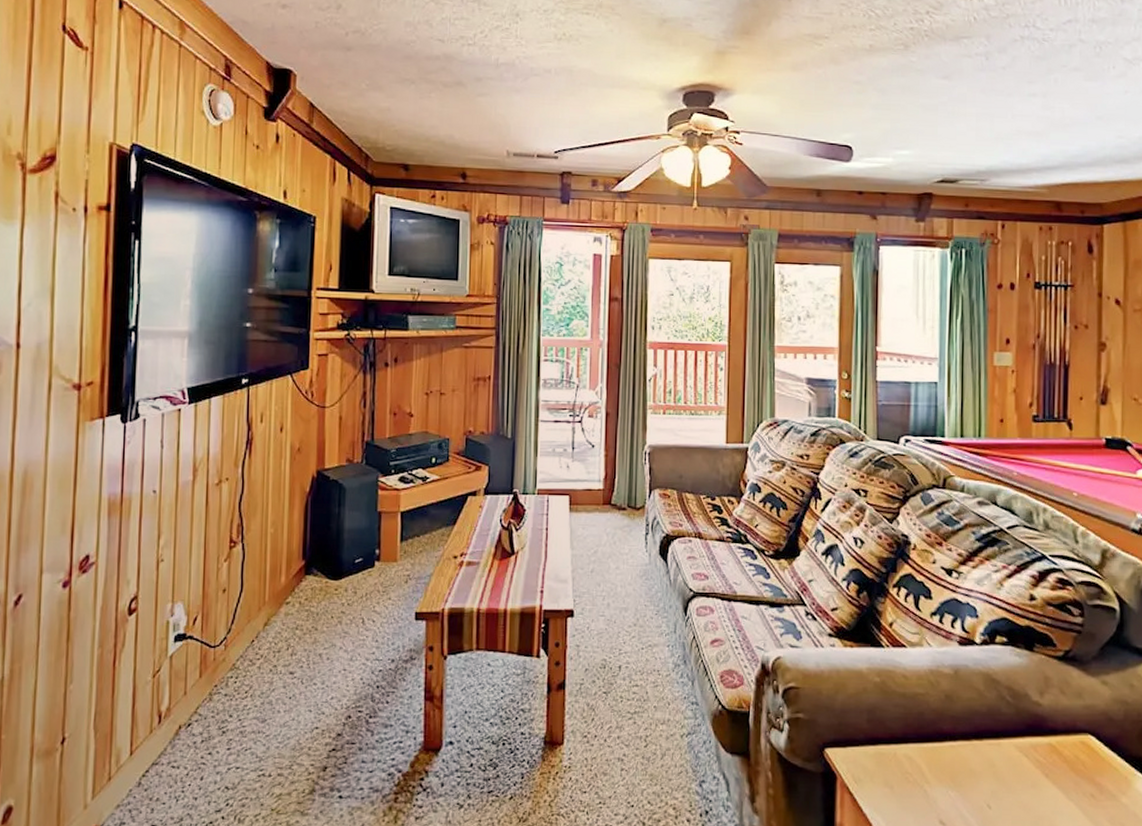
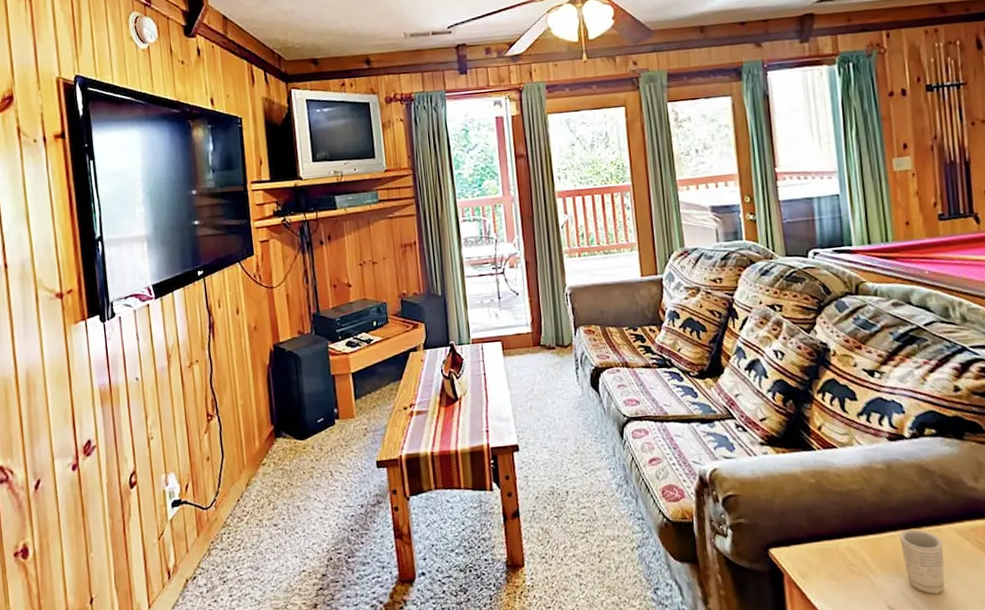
cup: none [959,740,1002,812] -> present [899,528,945,595]

